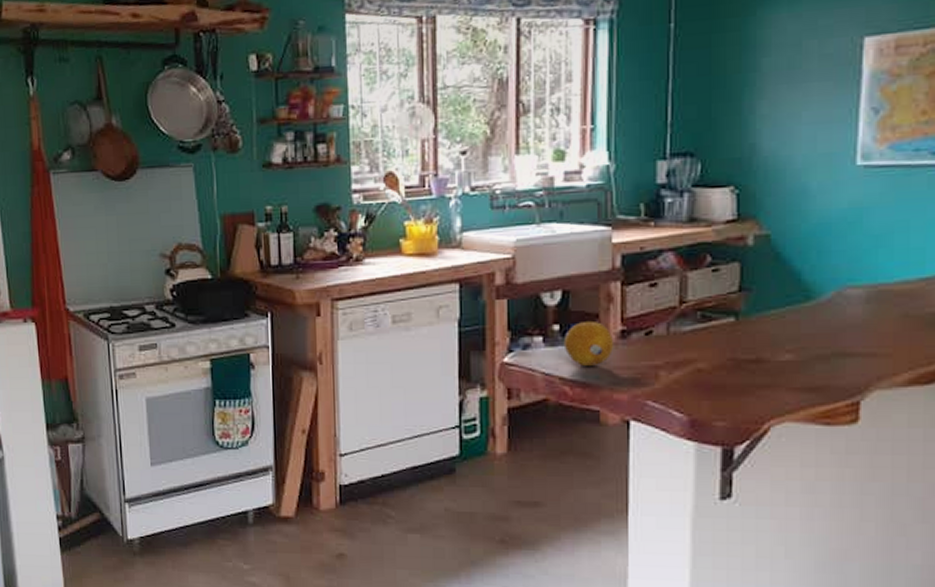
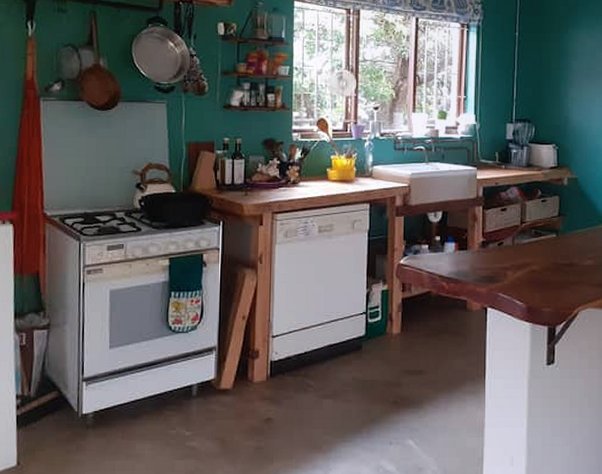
fruit: present [563,320,615,366] -> none [442,234,478,267]

